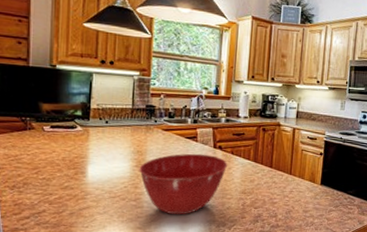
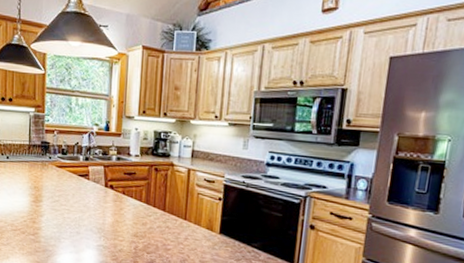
mixing bowl: present [139,153,228,215] -> none [36,191,120,253]

